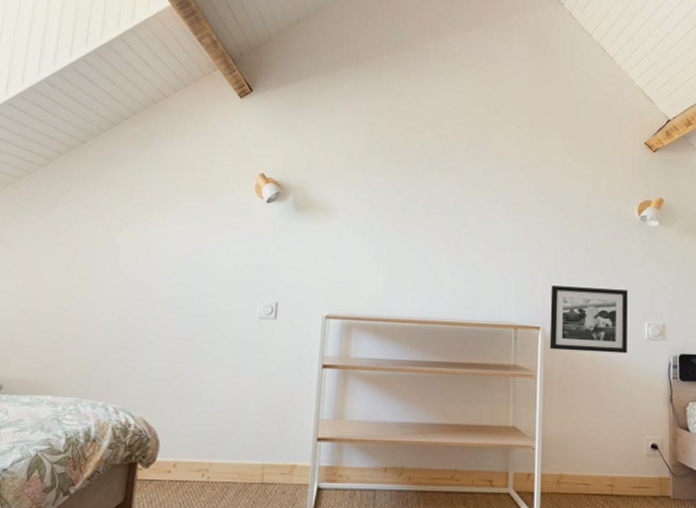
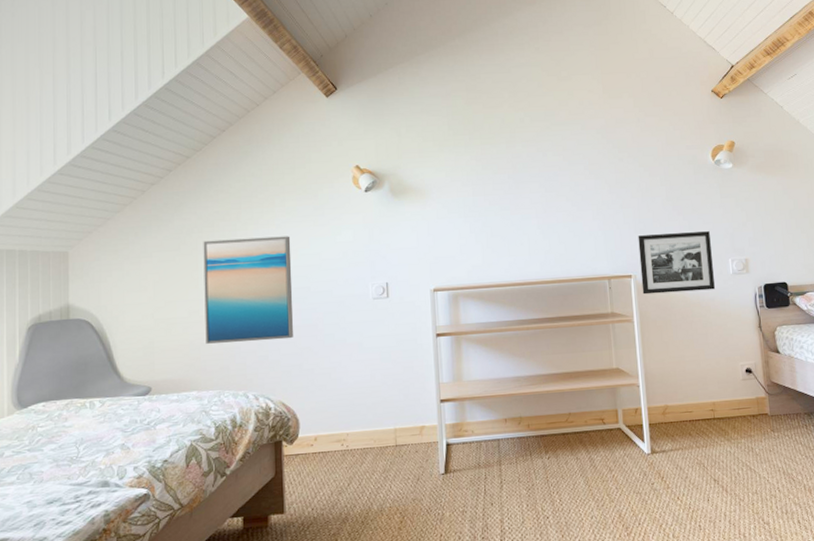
wall art: none [70,233,180,351] -> present [203,236,294,344]

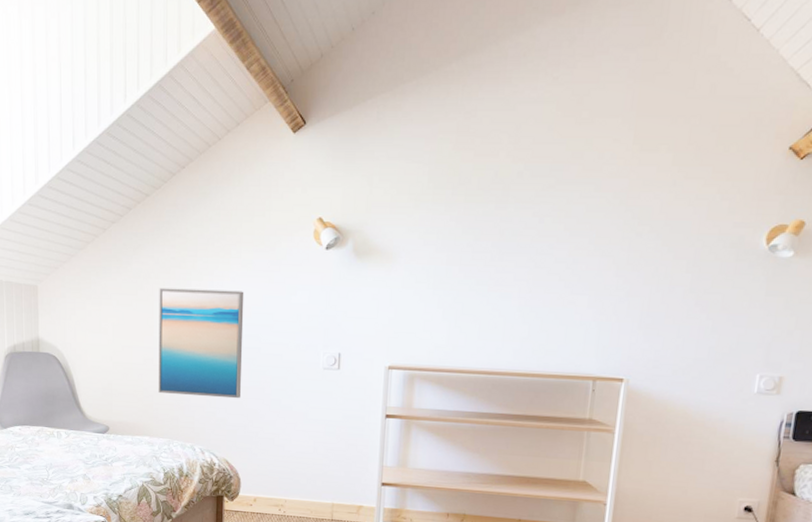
picture frame: present [638,231,715,295] -> none [632,332,739,409]

